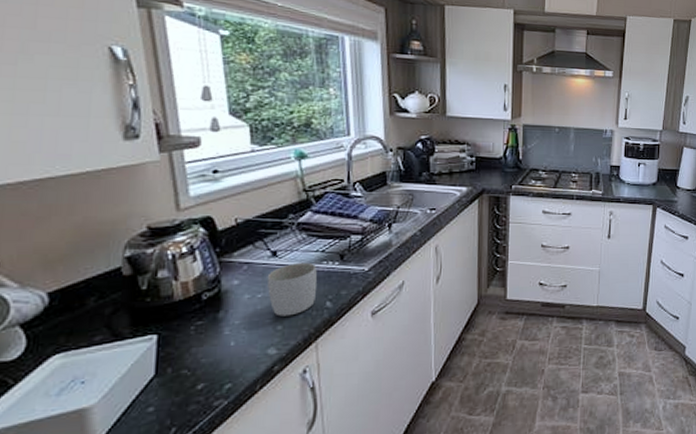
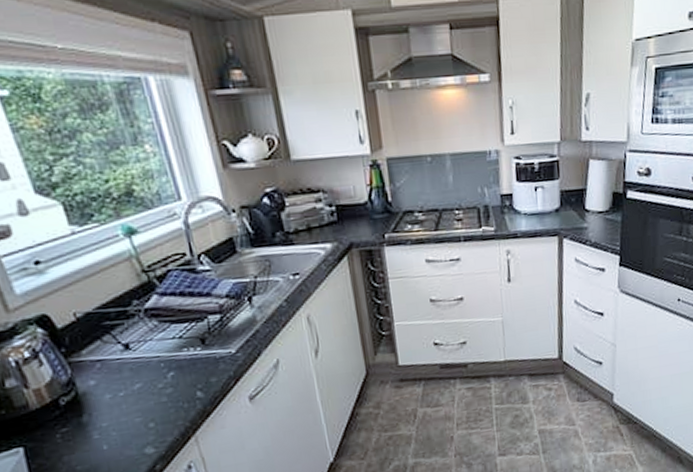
mug: present [266,262,318,316] -> none [124,351,184,413]

